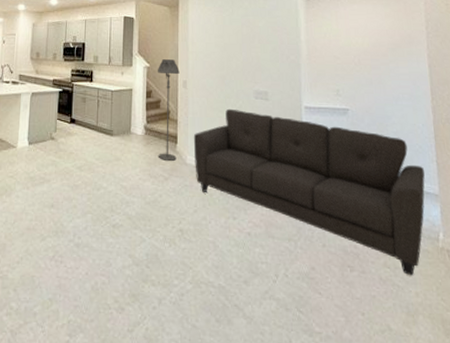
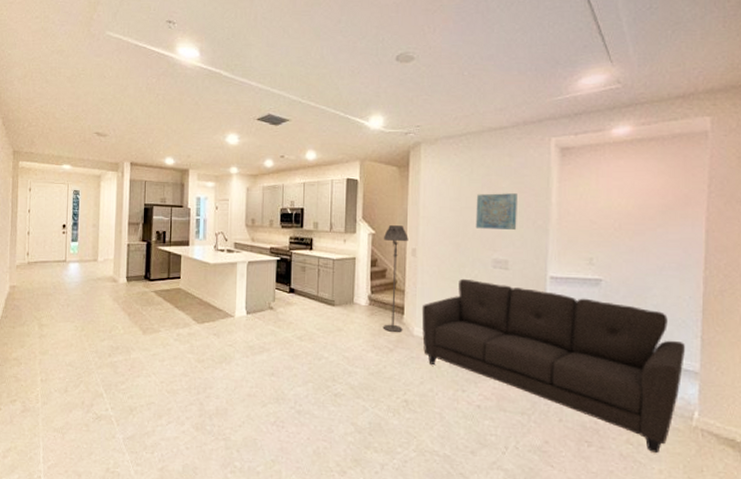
wall art: none [237,31,273,65] -> present [475,193,517,231]

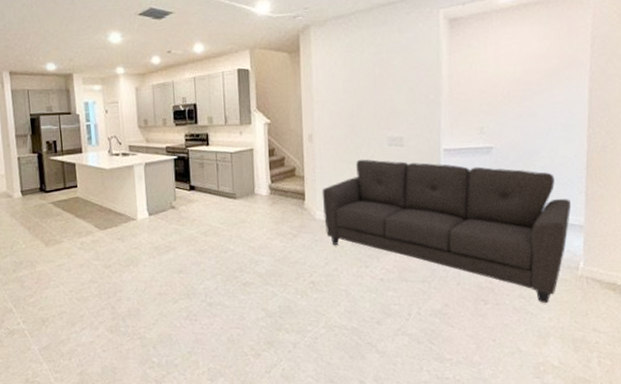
floor lamp: present [382,225,409,332] -> none [279,112,305,218]
wall art: present [475,193,517,231] -> none [369,69,410,109]

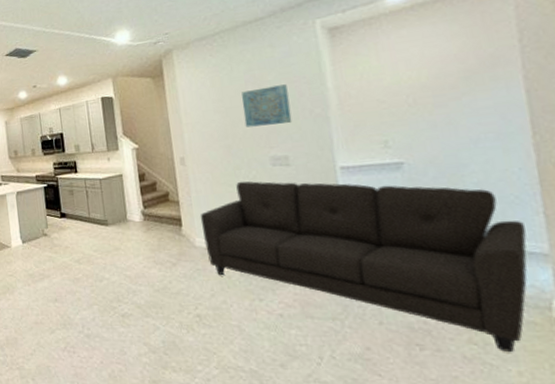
wall art: none [369,69,410,109] -> present [242,84,292,128]

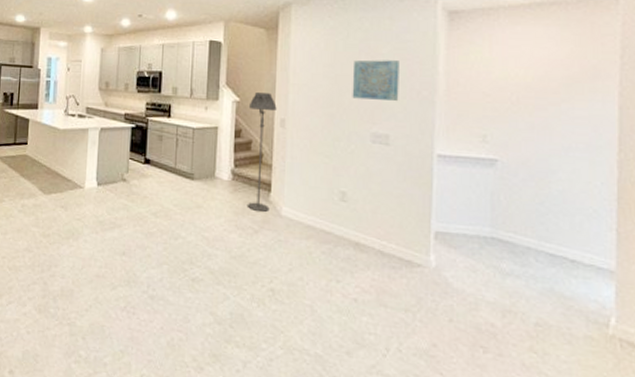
floor lamp: none [147,136,184,245] -> present [247,93,277,212]
sofa: present [200,181,528,353] -> none [290,153,597,365]

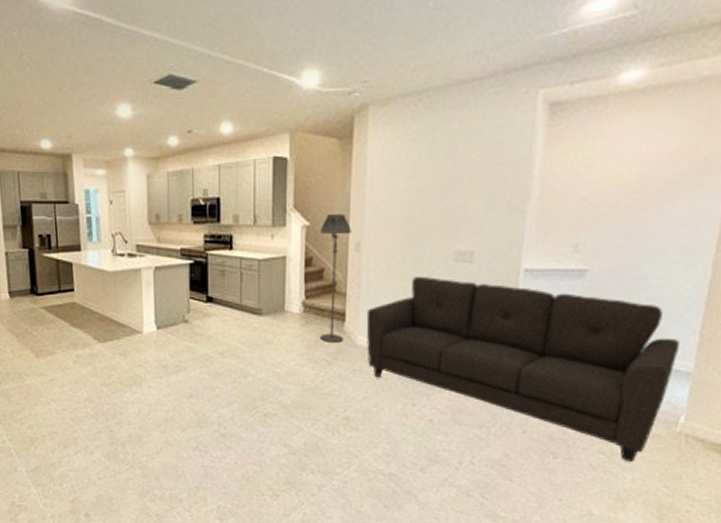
sofa: none [290,153,597,365] -> present [366,276,680,463]
wall art: present [352,60,399,102] -> none [435,166,490,214]

